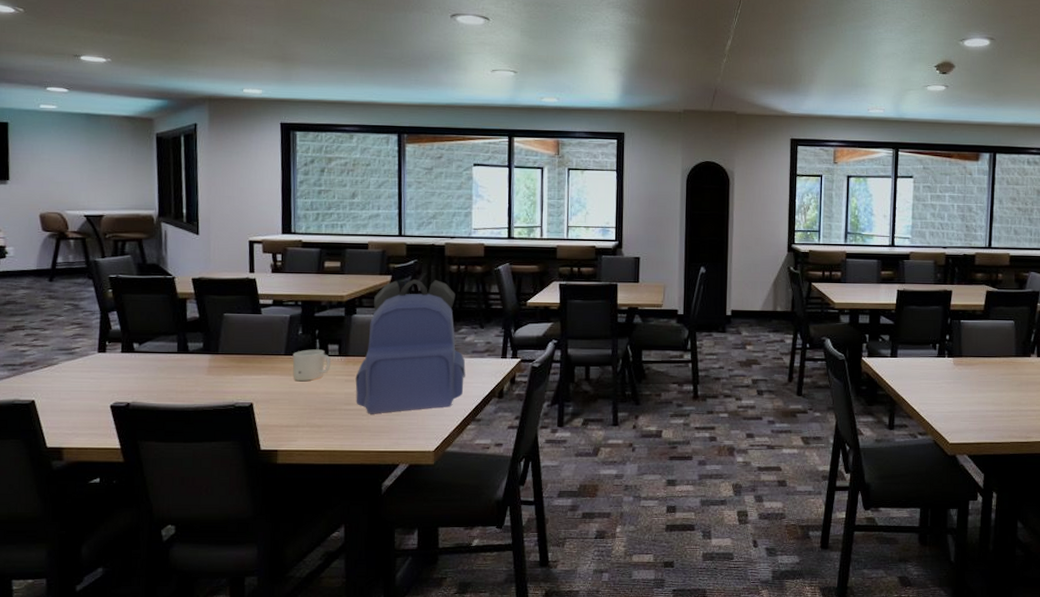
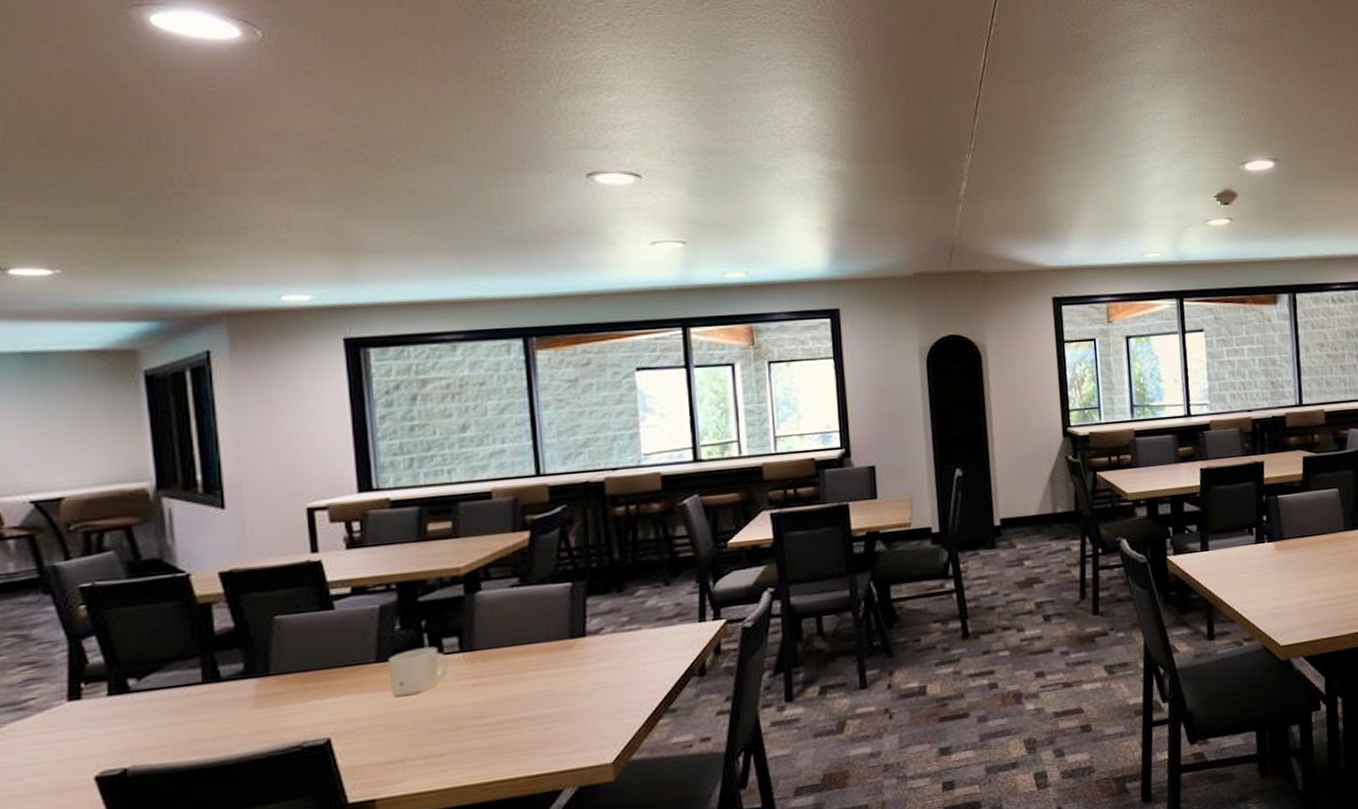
backpack: present [355,278,466,414] -> none [487,529,650,727]

